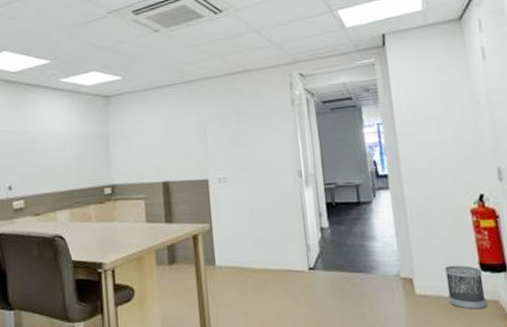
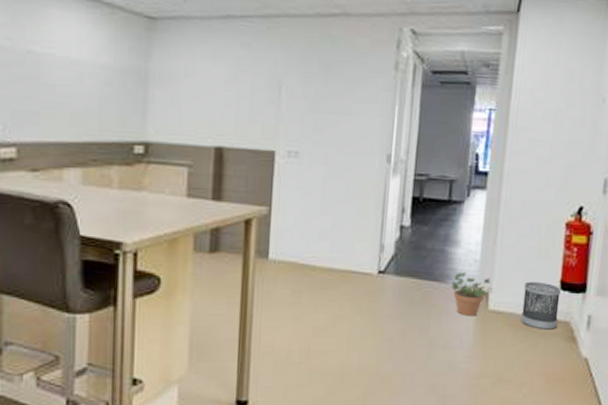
potted plant: none [376,262,417,302] -> present [451,271,494,317]

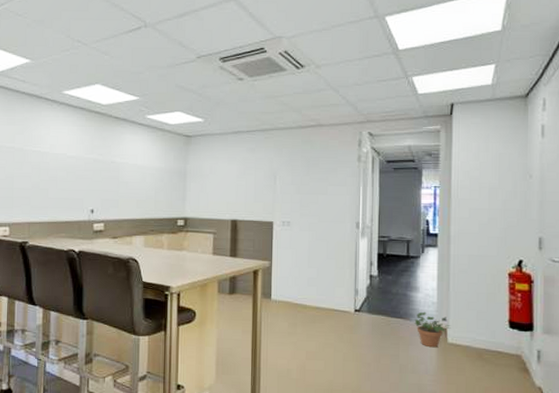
wastebasket: present [521,281,561,330] -> none [476,320,510,361]

